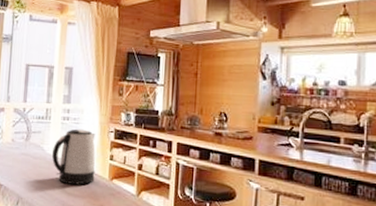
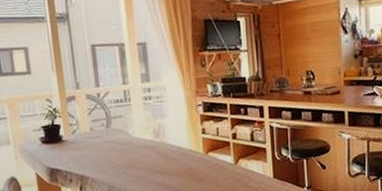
kettle: present [52,128,96,185] -> none [138,106,189,165]

